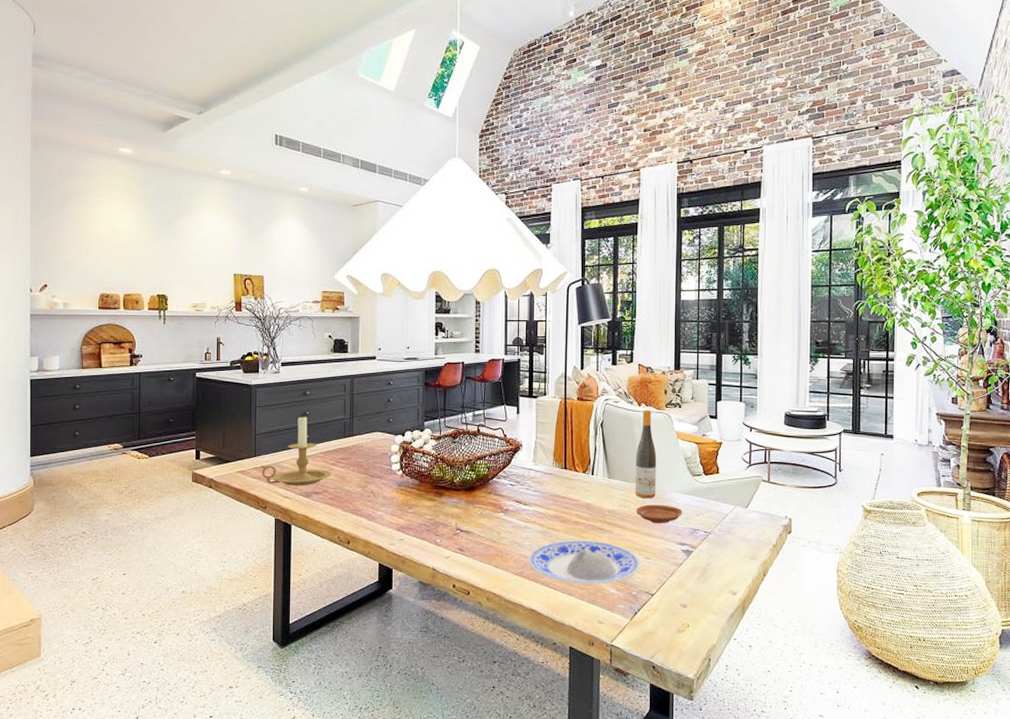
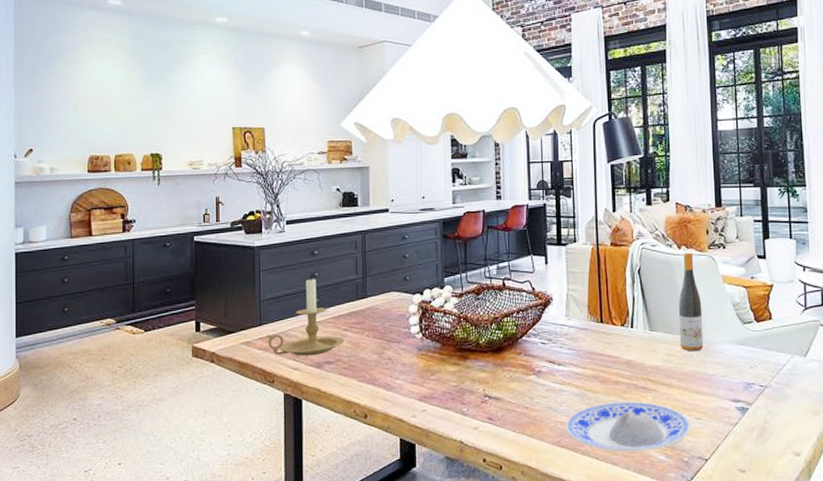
plate: present [635,504,682,524] -> none [682,357,734,380]

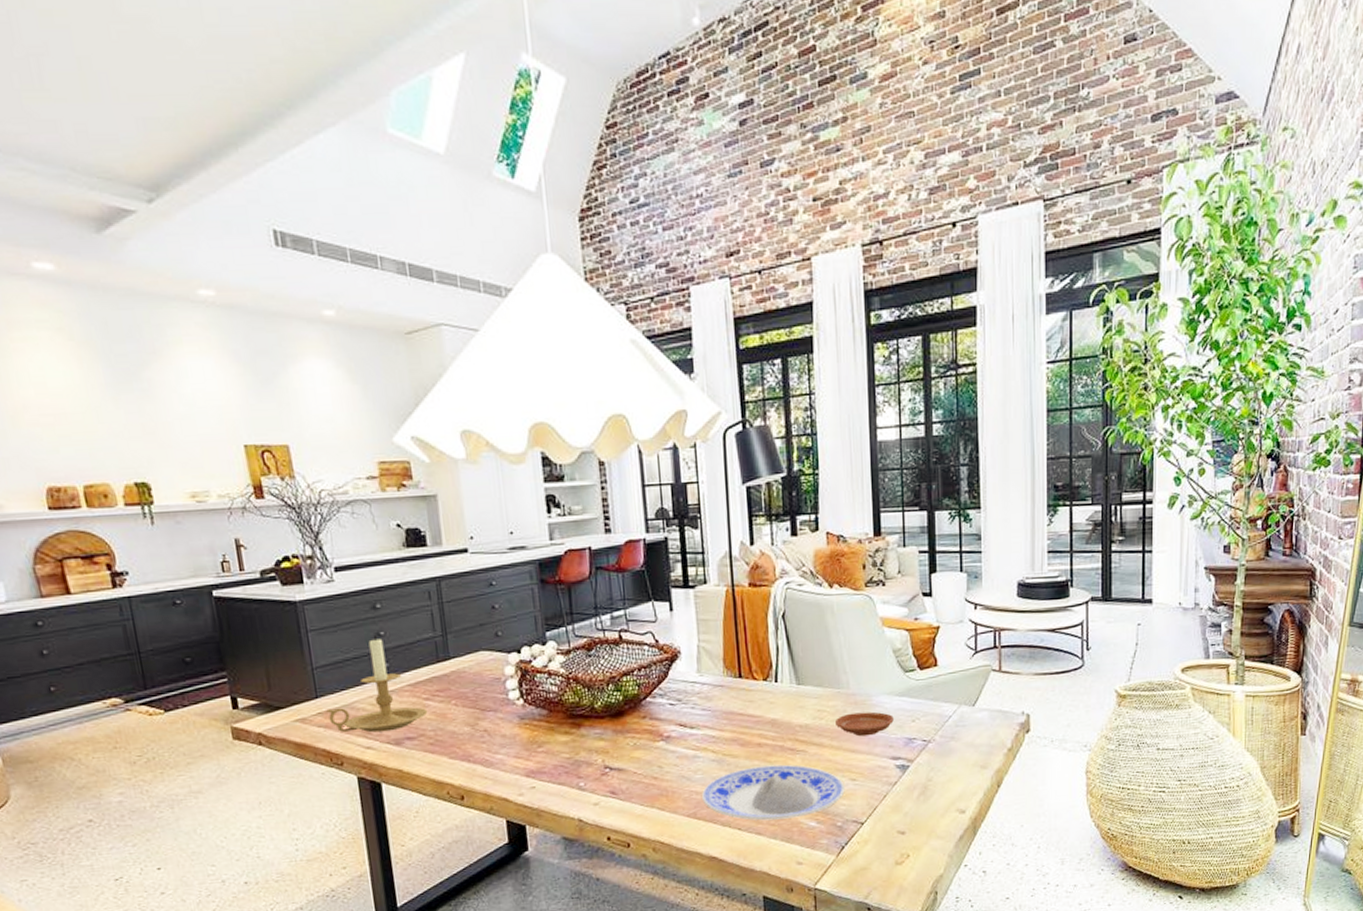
wine bottle: present [678,252,704,352] -> none [830,592,860,706]
plate: none [682,357,734,380] -> present [834,712,894,737]

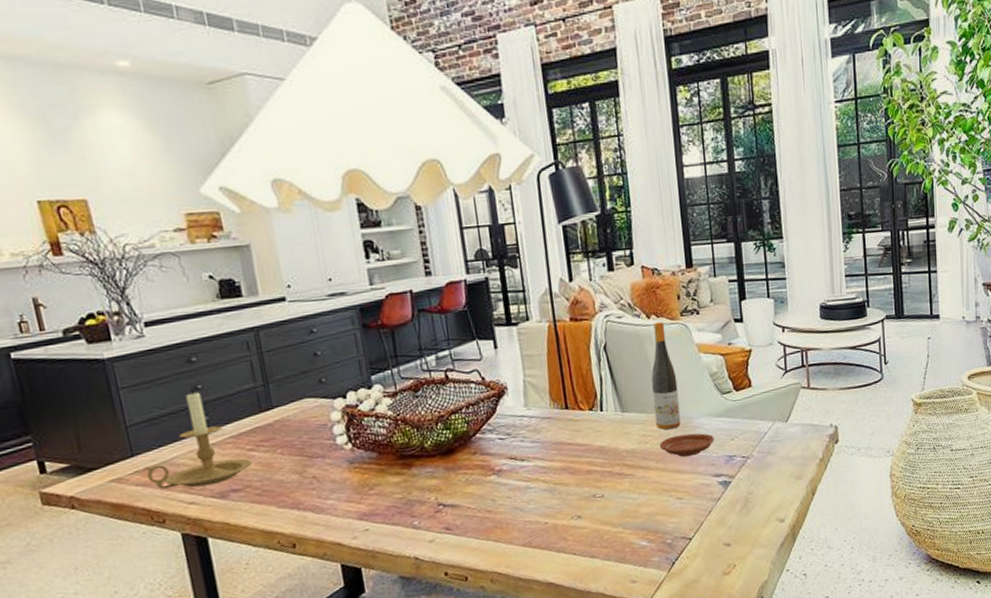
plate: present [702,764,845,821] -> none [536,488,673,545]
wine bottle: none [830,592,860,706] -> present [651,322,681,430]

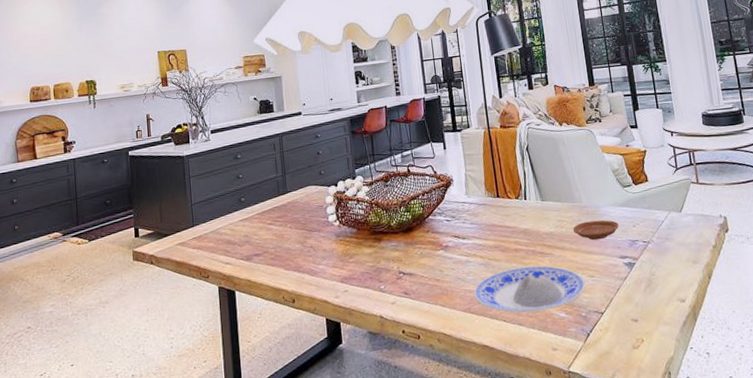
candle holder: present [144,389,253,490] -> none [199,178,271,252]
plate: none [536,488,673,545] -> present [474,265,586,313]
wine bottle: present [651,322,681,430] -> none [564,128,590,217]

